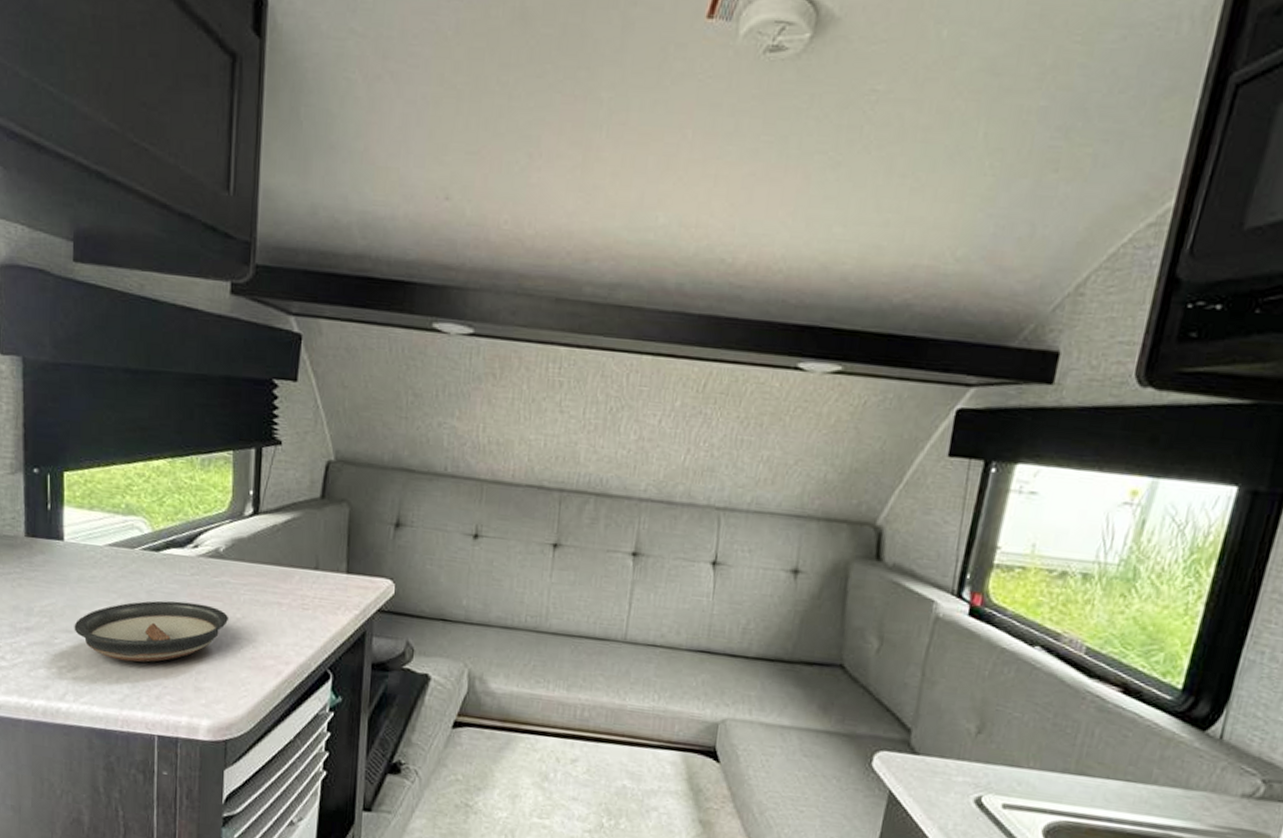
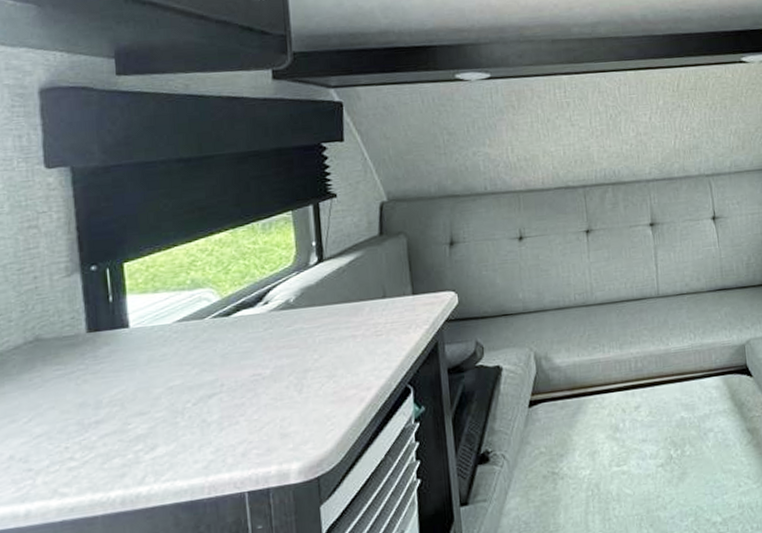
saucer: present [74,600,229,662] -> none [147,354,307,429]

